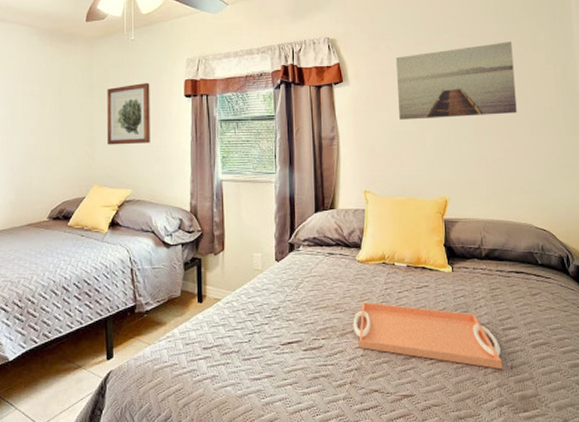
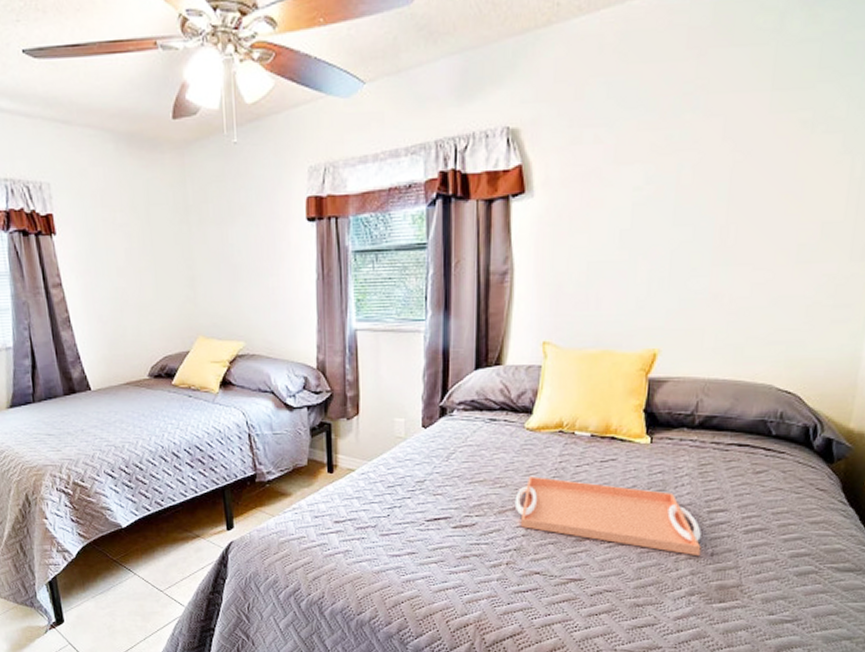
wall art: present [106,82,150,145] -> none [206,202,265,287]
wall art: present [395,42,517,120] -> none [602,121,792,245]

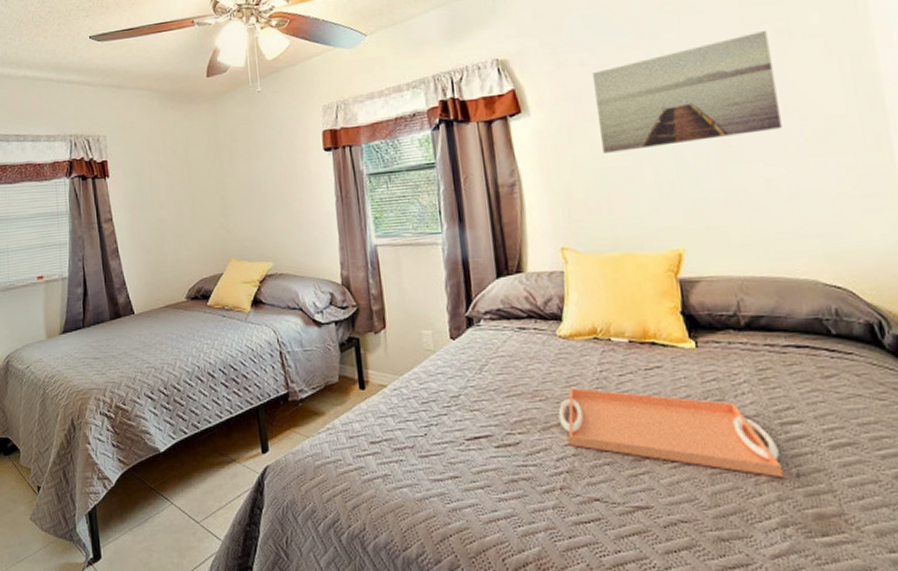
wall art: none [602,121,792,245] -> present [591,31,782,153]

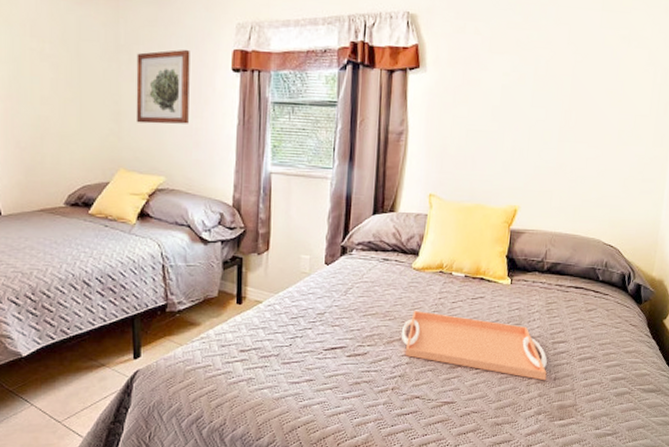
wall art: none [236,138,289,214] -> present [136,49,190,124]
wall art: present [591,31,782,153] -> none [478,34,615,119]

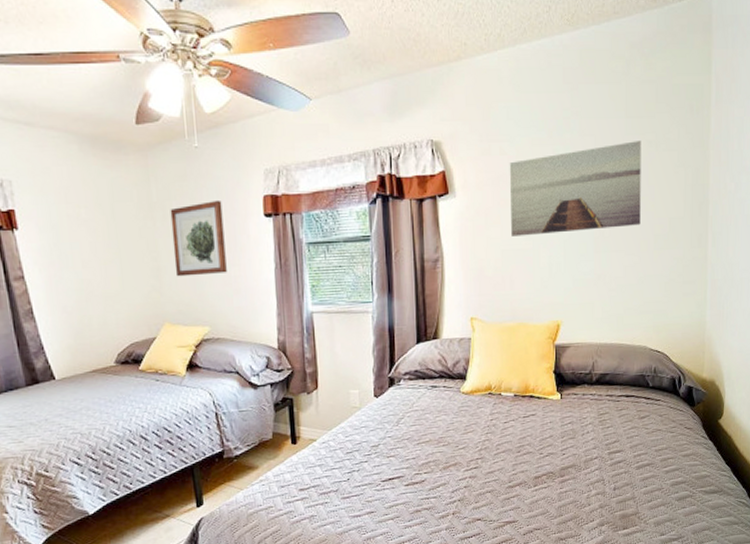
serving tray: present [401,311,547,381] -> none [456,434,606,492]
wall art: none [478,34,615,119] -> present [509,141,641,236]

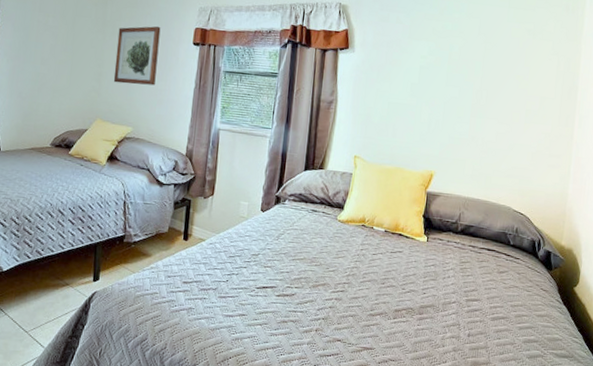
wall art: present [509,141,641,236] -> none [398,27,521,100]

